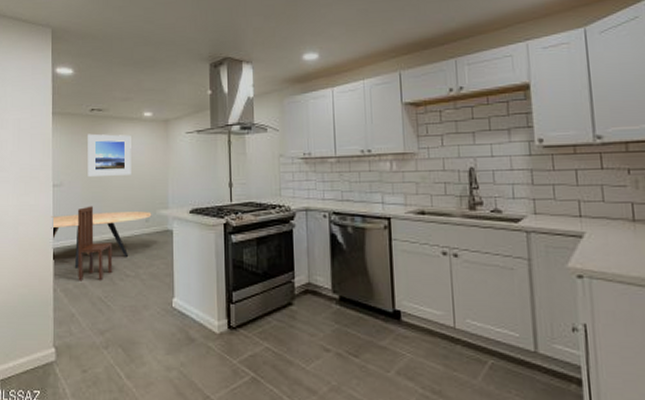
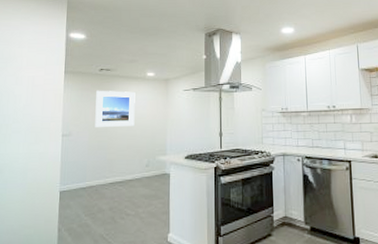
dining table: present [51,211,152,268] -> none [58,158,152,209]
chair: present [78,206,113,281] -> none [82,153,115,221]

